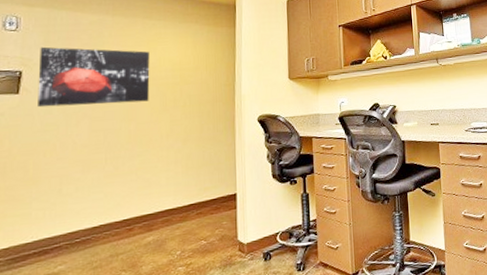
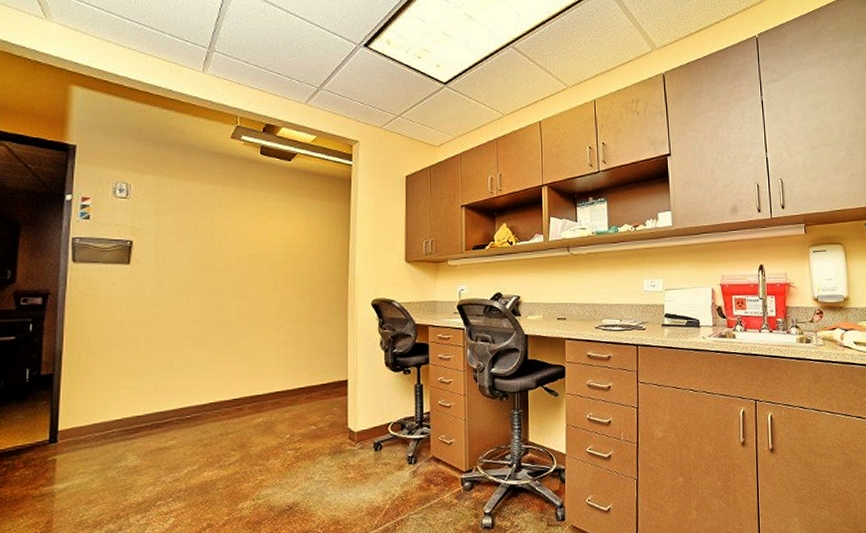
wall art: present [38,46,150,108] -> none [148,216,261,279]

